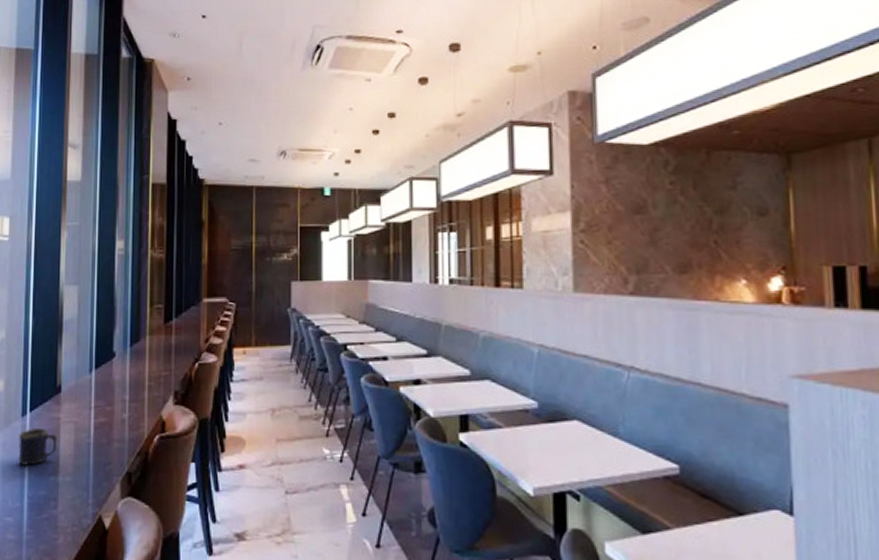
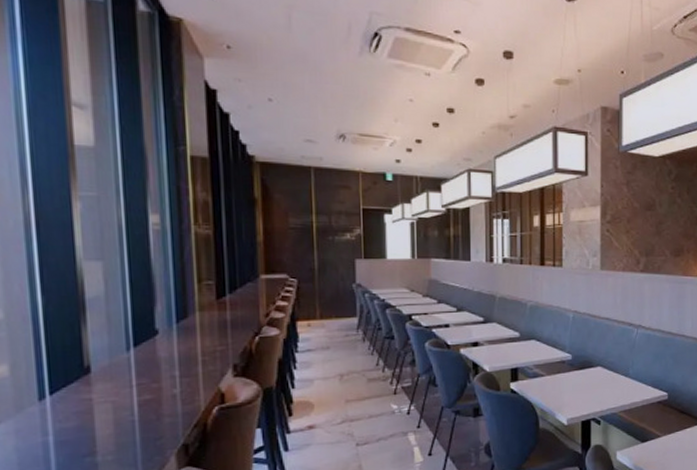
mug: present [18,427,58,467] -> none [37,410,92,452]

